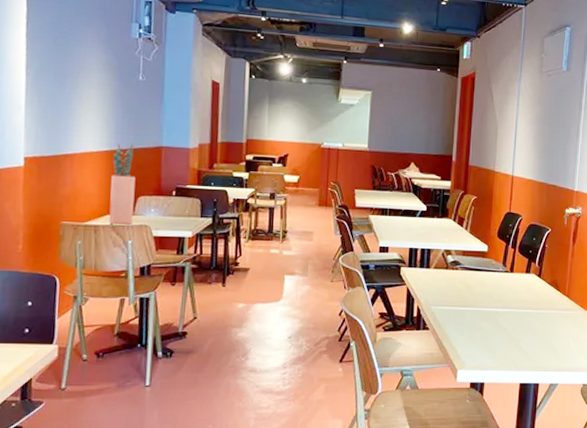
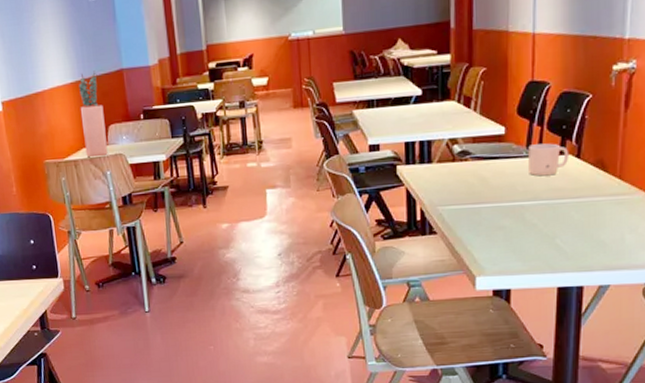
mug: none [503,262,533,289] -> present [528,143,569,177]

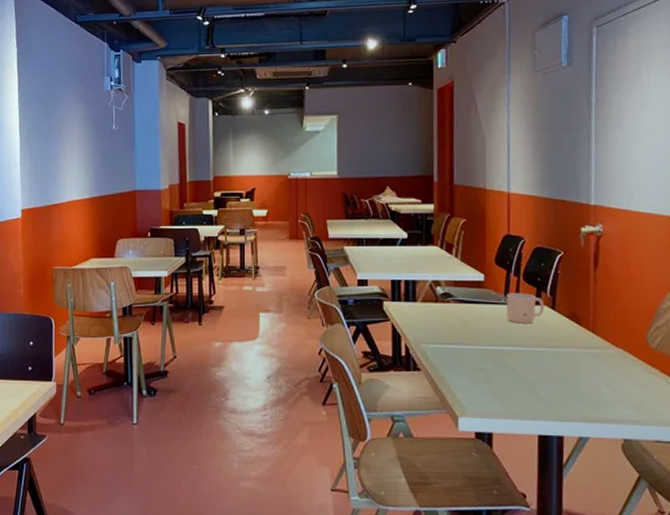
vase: present [79,70,108,158] -> none [93,189,114,268]

